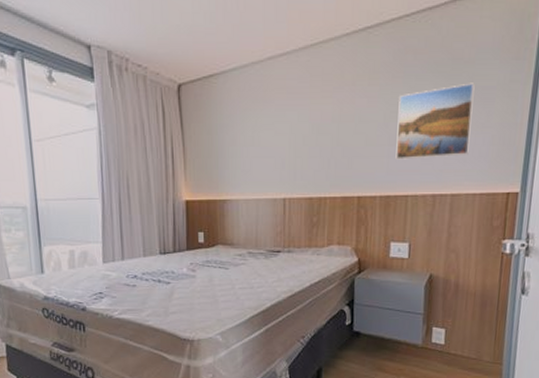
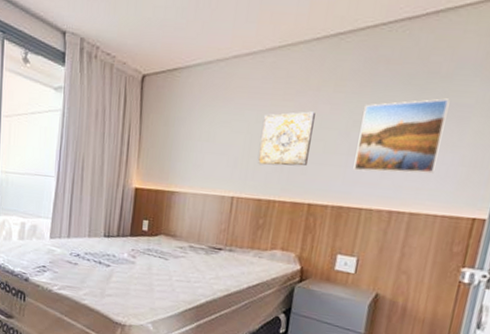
wall art: none [304,106,354,164] -> present [257,111,316,166]

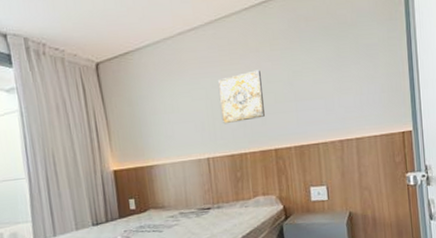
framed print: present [353,98,450,174] -> none [298,42,365,113]

